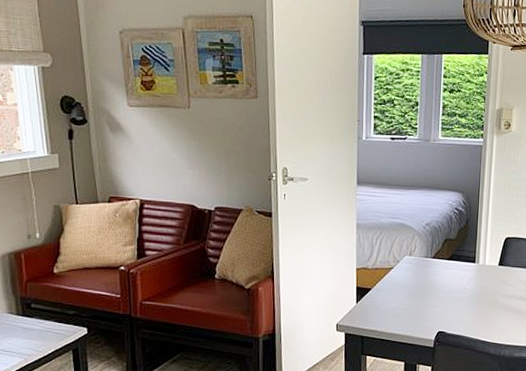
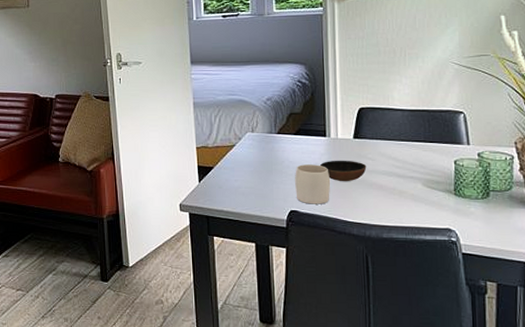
mug: none [444,288,476,326] -> present [295,164,331,204]
bowl: none [468,285,507,306] -> present [320,160,367,182]

